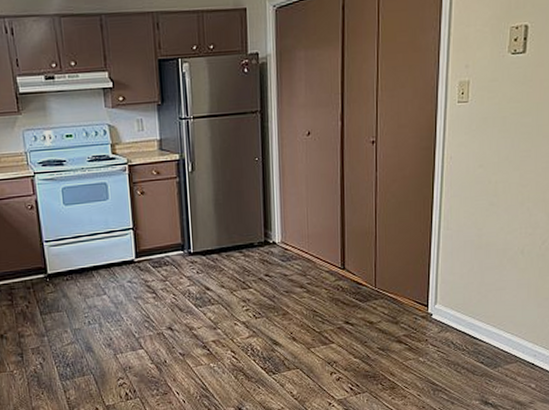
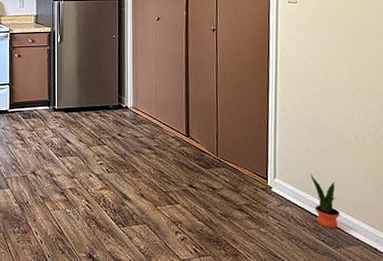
potted plant: none [472,295,500,349] -> present [310,173,340,228]

